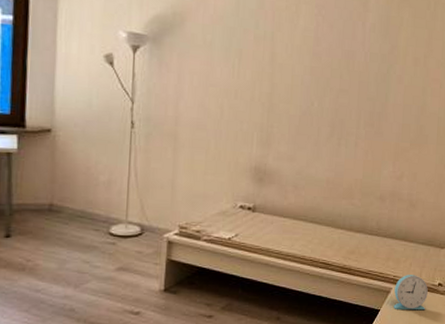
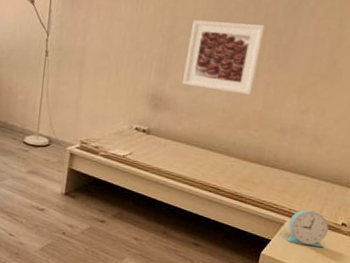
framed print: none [286,87,359,164] -> present [182,20,265,95]

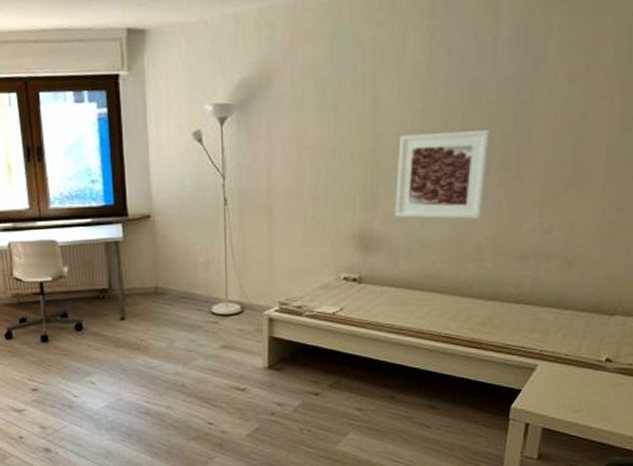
alarm clock: present [287,209,329,248] -> none [540,349,590,391]

